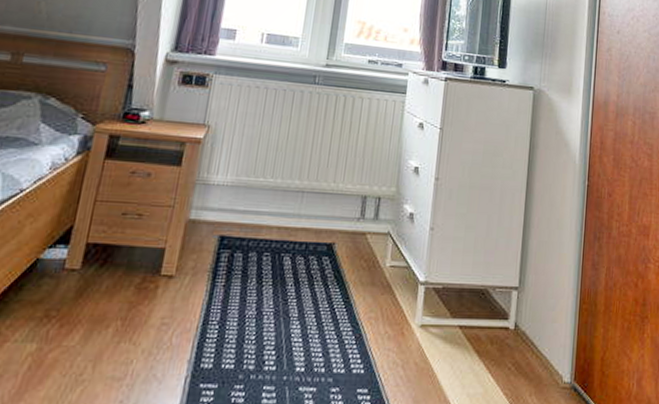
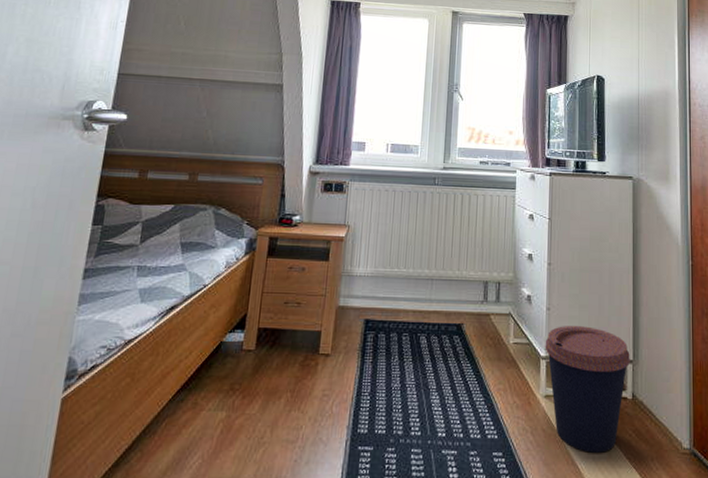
coffee cup: none [424,248,516,388] -> present [545,326,630,453]

